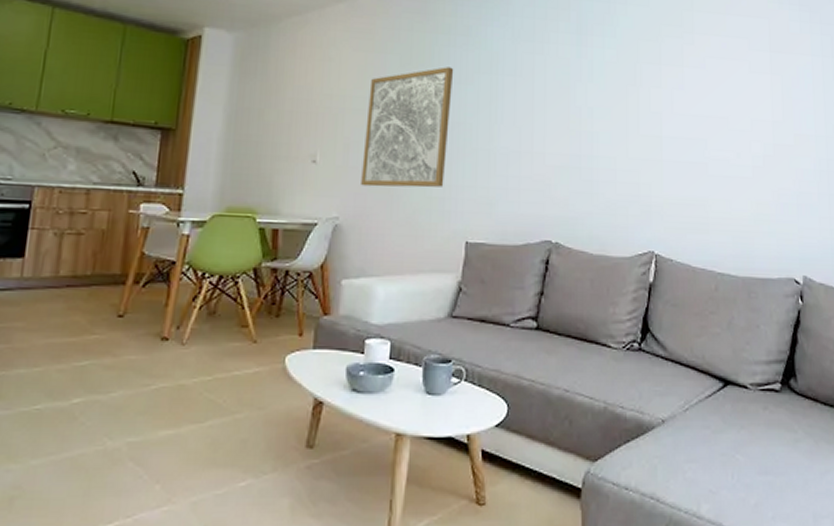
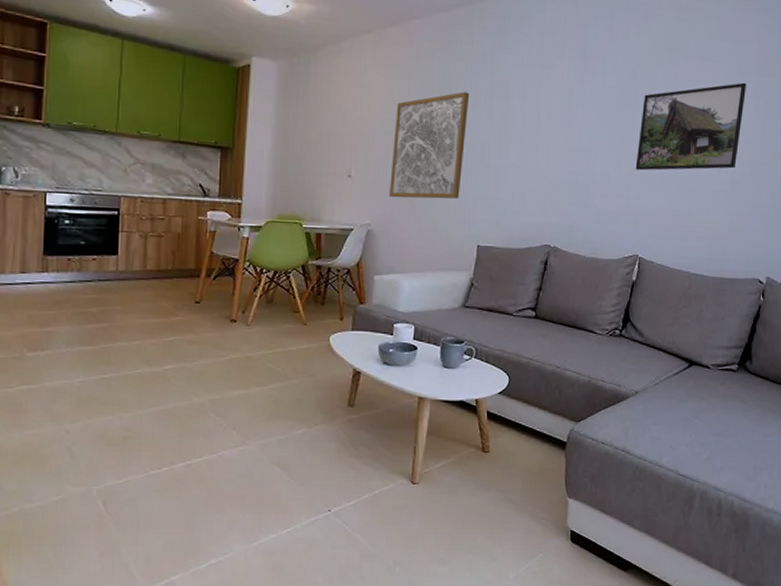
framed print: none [644,58,760,155] -> present [635,82,746,171]

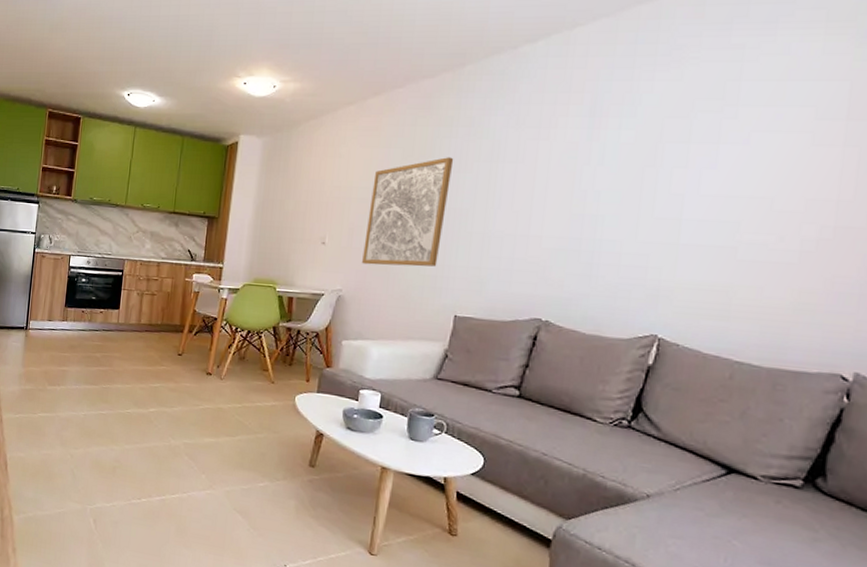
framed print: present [635,82,746,171] -> none [657,129,829,238]

